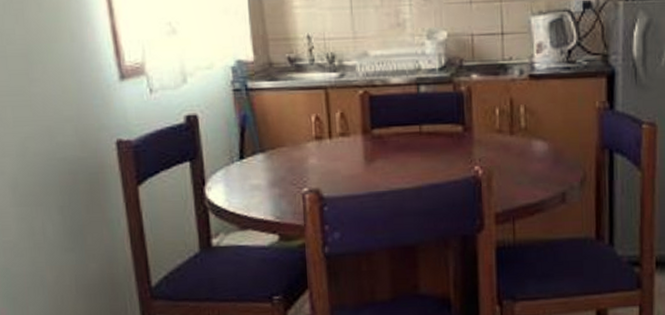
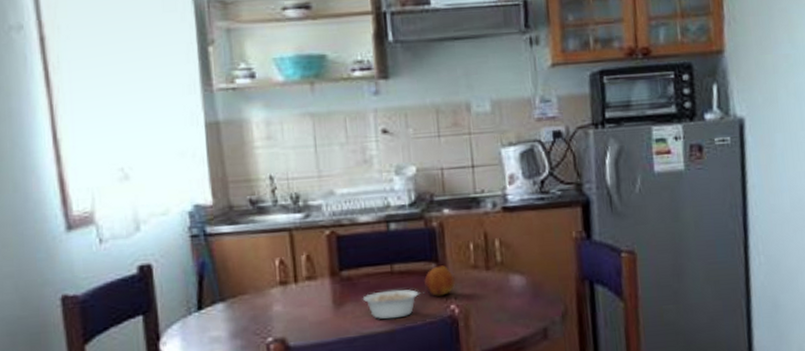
legume: none [392,149,450,177] -> present [362,289,424,320]
fruit: none [451,128,480,157] -> present [424,265,455,296]

